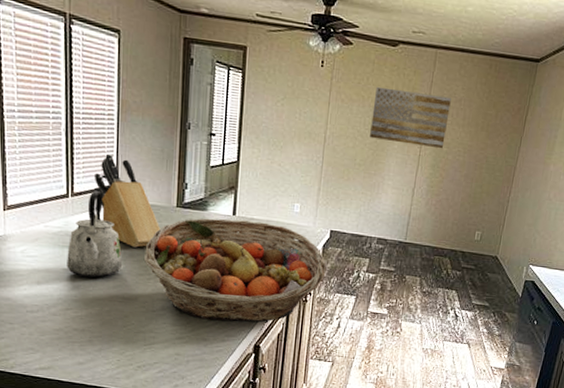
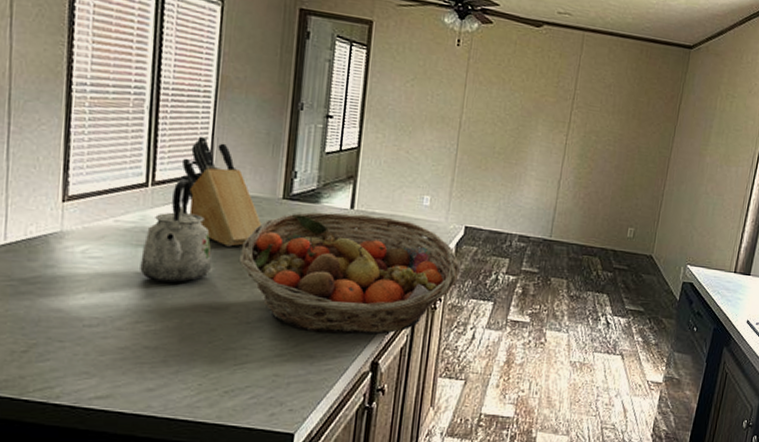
wall art: present [370,86,451,149] -> none [511,68,600,138]

